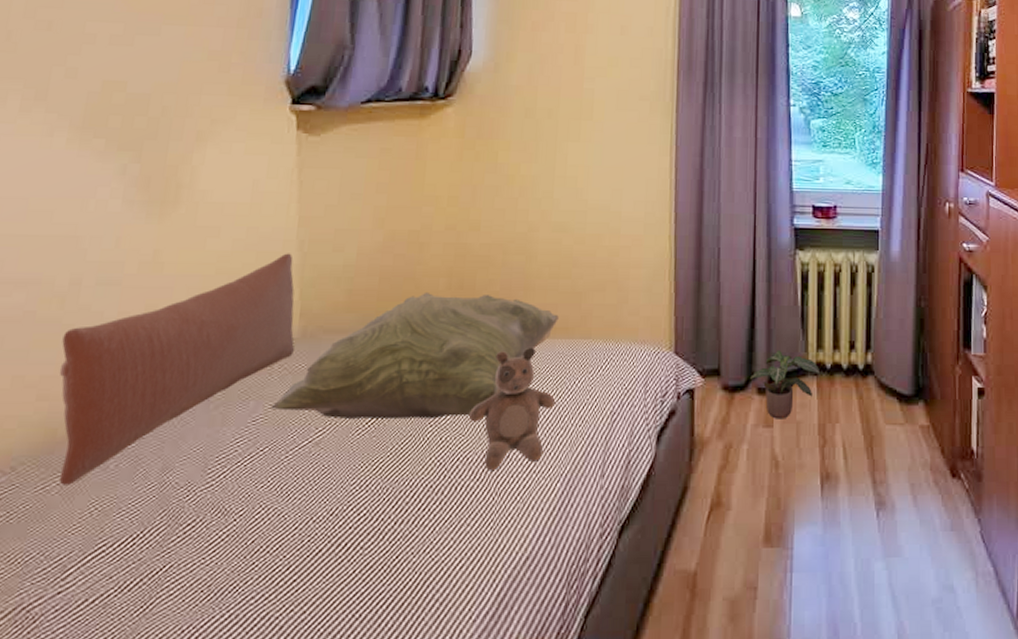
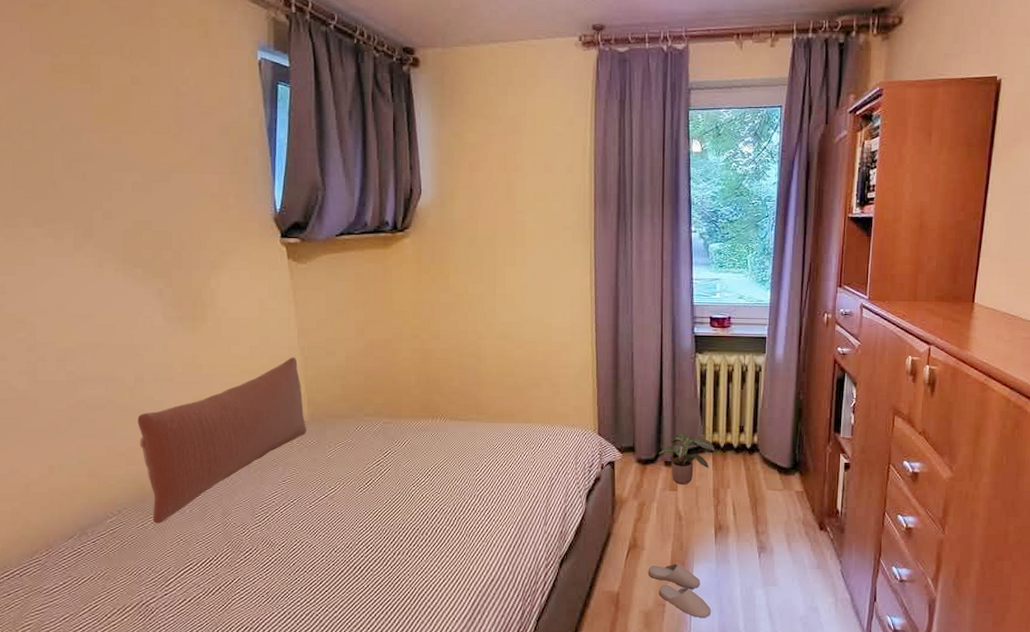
cushion: present [270,293,559,418] -> none [295,387,506,481]
stuffed animal: present [468,347,556,472] -> none [441,429,507,519]
slippers: none [736,527,817,605] -> present [649,563,711,617]

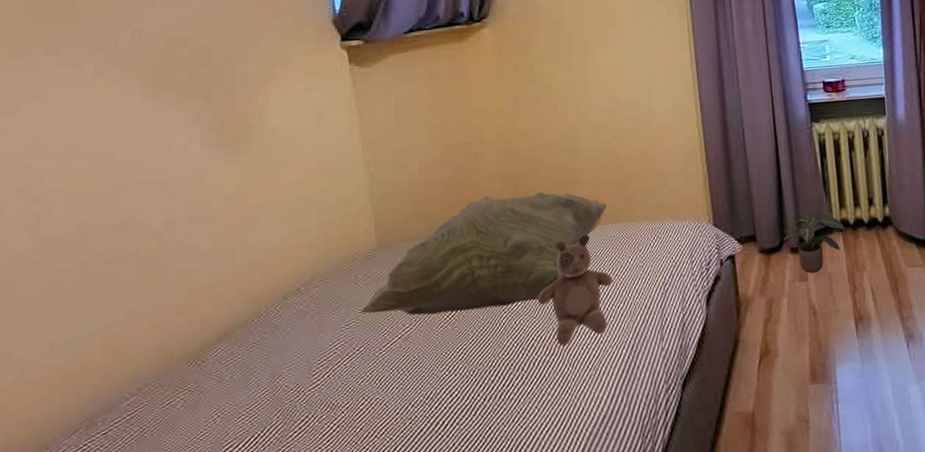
pillow: present [137,357,306,523] -> none [166,175,374,399]
cushion: none [295,387,506,481] -> present [360,192,607,315]
stuffed animal: none [441,429,507,519] -> present [537,234,613,346]
slippers: present [649,563,711,617] -> none [785,367,862,431]

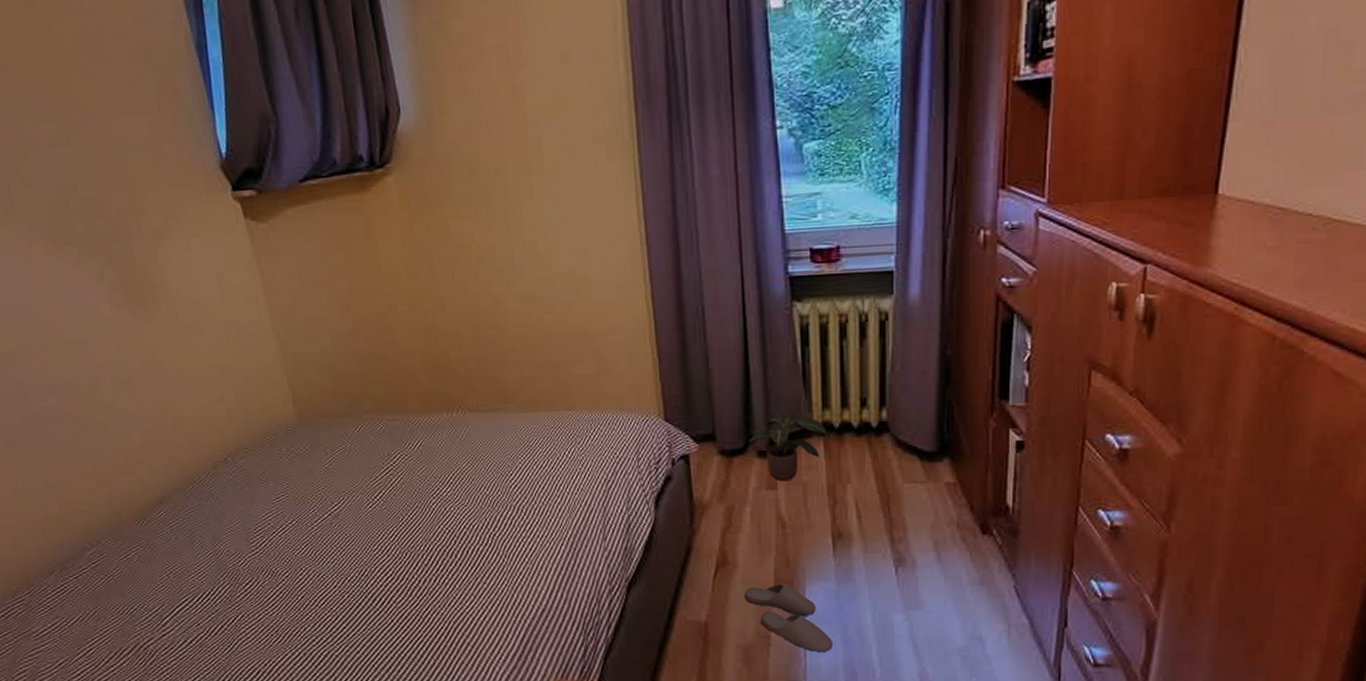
cushion: present [360,192,607,315] -> none [288,372,539,494]
stuffed animal: present [537,234,613,346] -> none [467,421,549,537]
slippers: none [785,367,862,431] -> present [745,583,832,652]

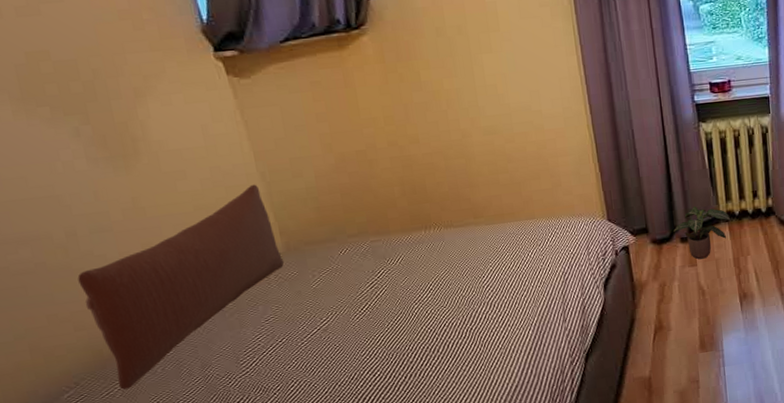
pillow: none [100,344,296,554] -> present [77,184,284,390]
slippers: present [745,583,832,652] -> none [678,338,745,388]

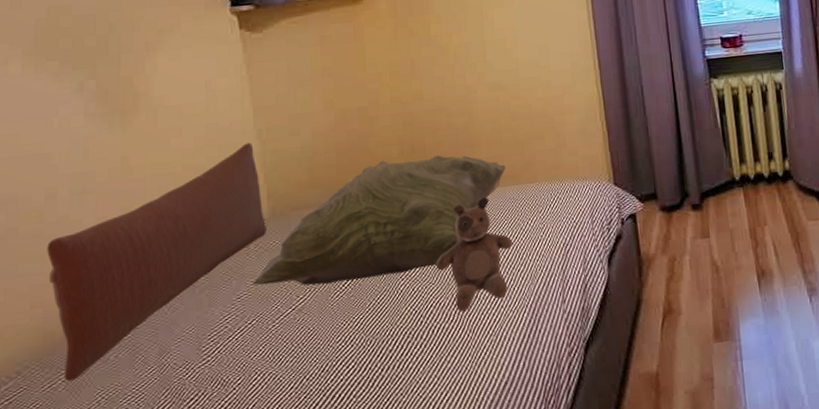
cushion: none [277,195,505,310] -> present [252,155,506,285]
stuffed animal: none [445,232,516,330] -> present [435,196,513,312]
potted plant: present [673,206,731,260] -> none [684,169,746,230]

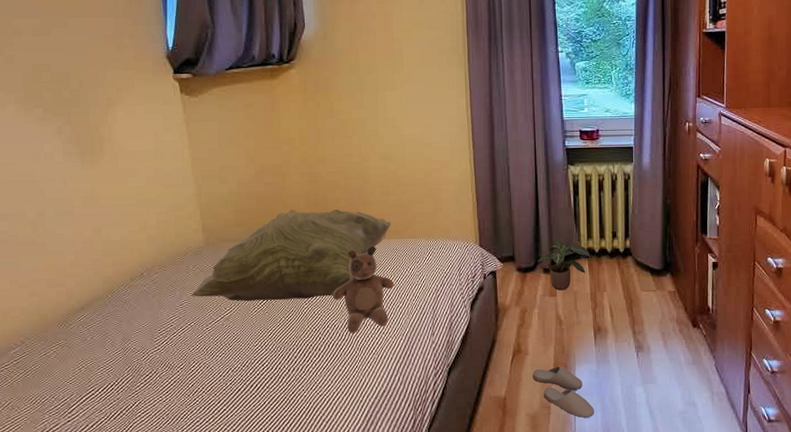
pillow: present [47,142,266,382] -> none [39,186,202,352]
potted plant: none [684,169,746,230] -> present [538,241,591,291]
slippers: none [689,324,767,388] -> present [533,366,594,418]

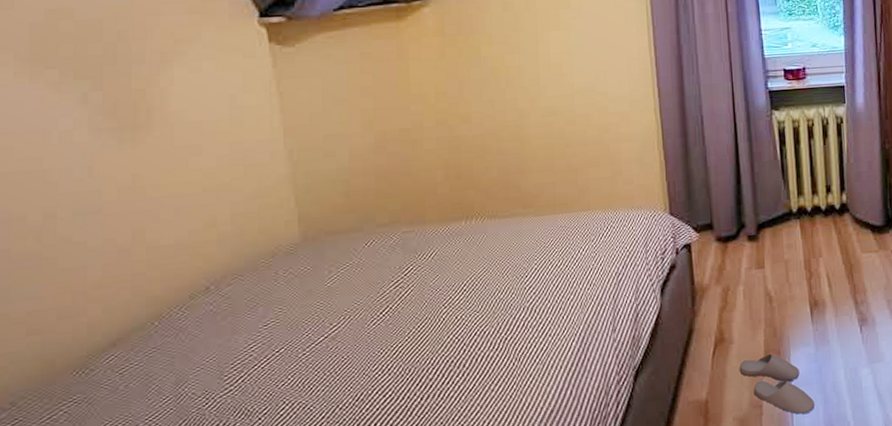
cushion: present [191,209,391,301] -> none [281,181,558,313]
stuffed animal: present [332,246,395,334] -> none [480,224,564,341]
potted plant: present [538,241,591,291] -> none [741,201,803,261]

